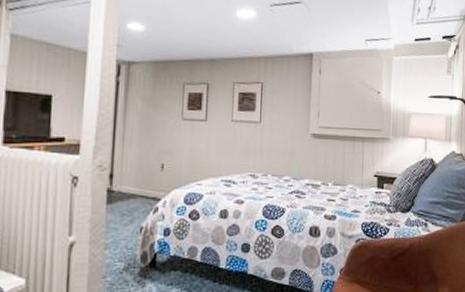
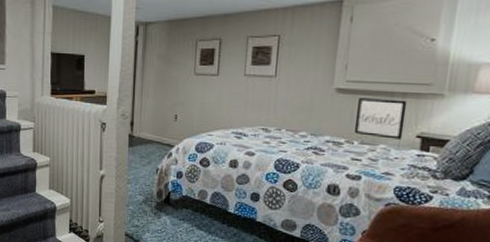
wall art: none [328,142,365,179] -> present [354,98,407,140]

